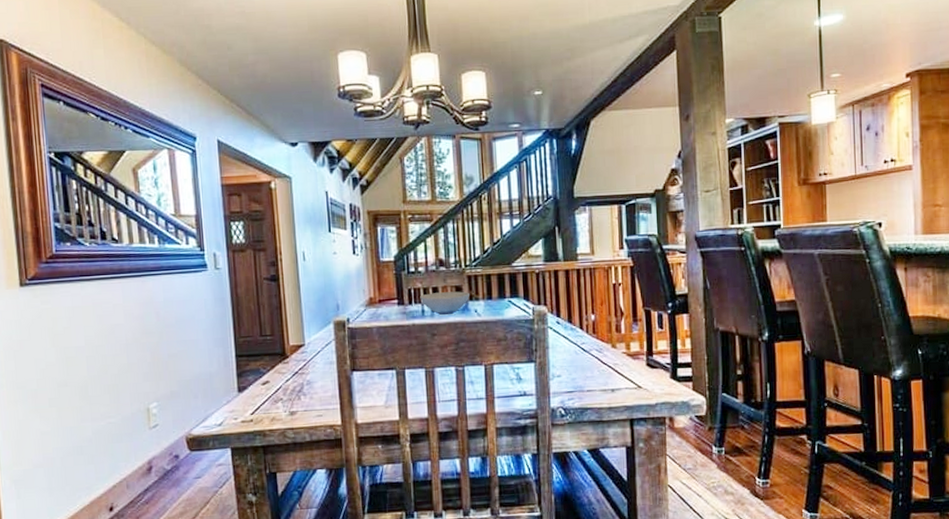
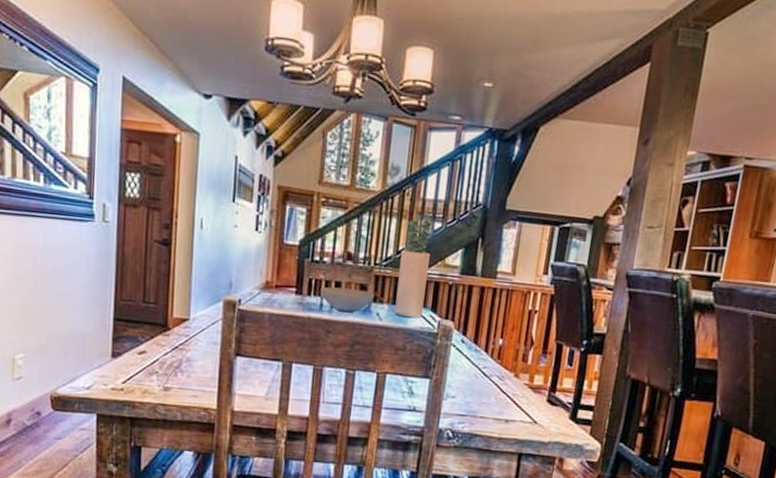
vase: none [488,206,517,310] -> present [394,205,433,319]

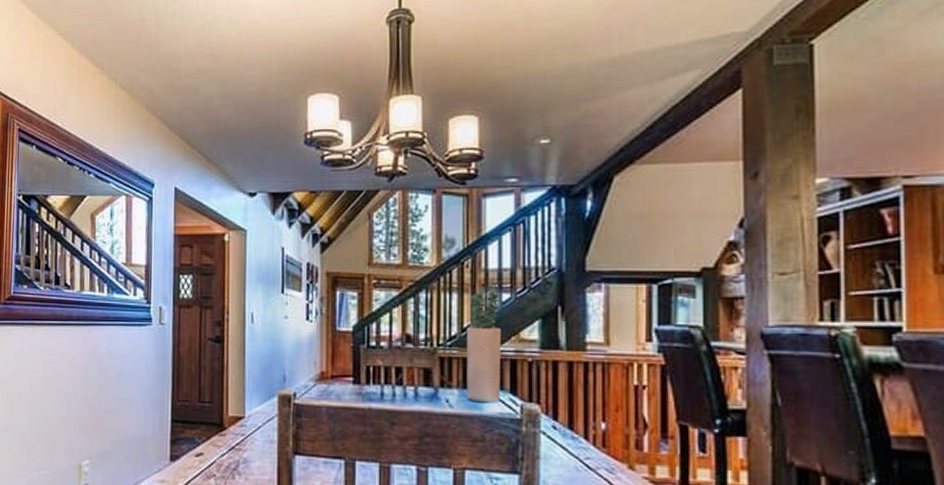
bowl: present [320,286,375,314] -> none [380,373,442,403]

